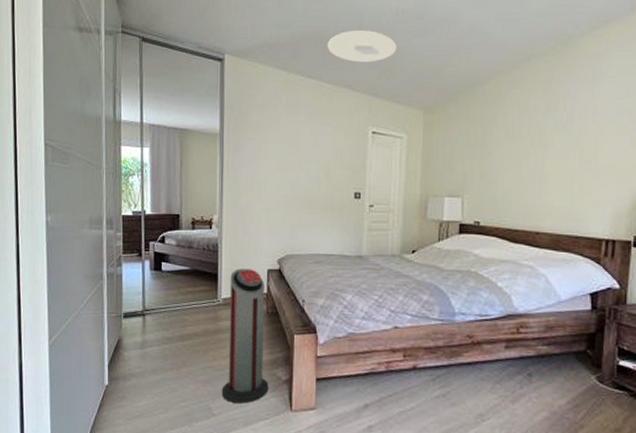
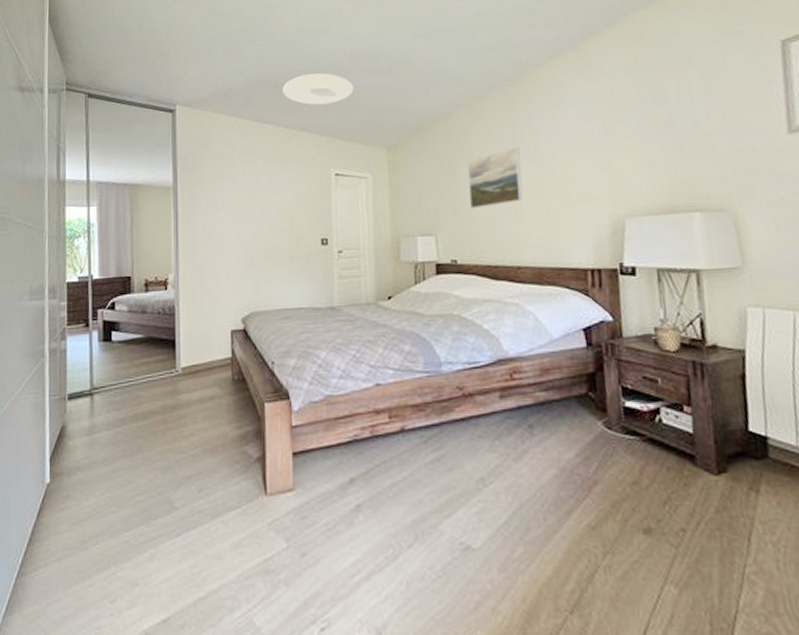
air purifier: present [221,268,269,404] -> none [183,331,239,491]
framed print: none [499,116,553,175] -> present [467,146,523,210]

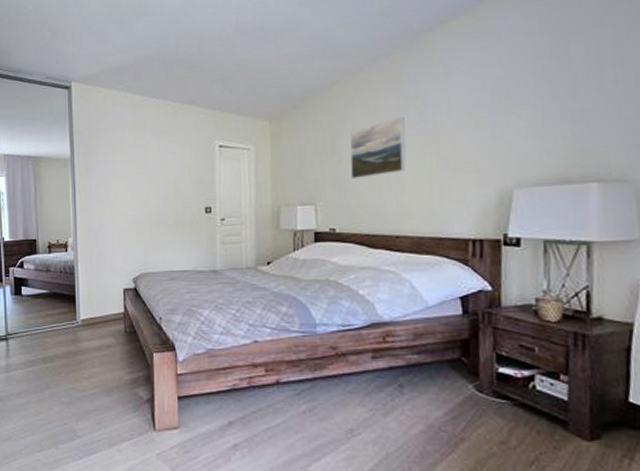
ceiling light: present [282,73,354,105] -> none [169,46,238,79]

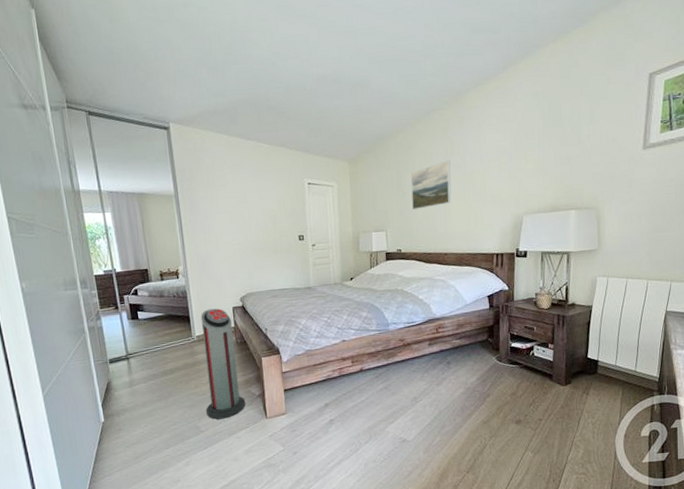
air purifier: none [84,289,131,424] -> present [200,308,246,420]

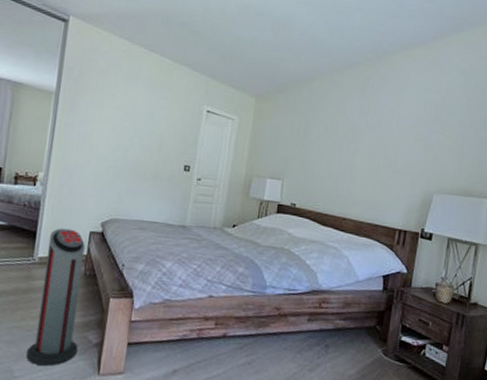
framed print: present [411,160,452,210] -> none [316,118,365,165]

